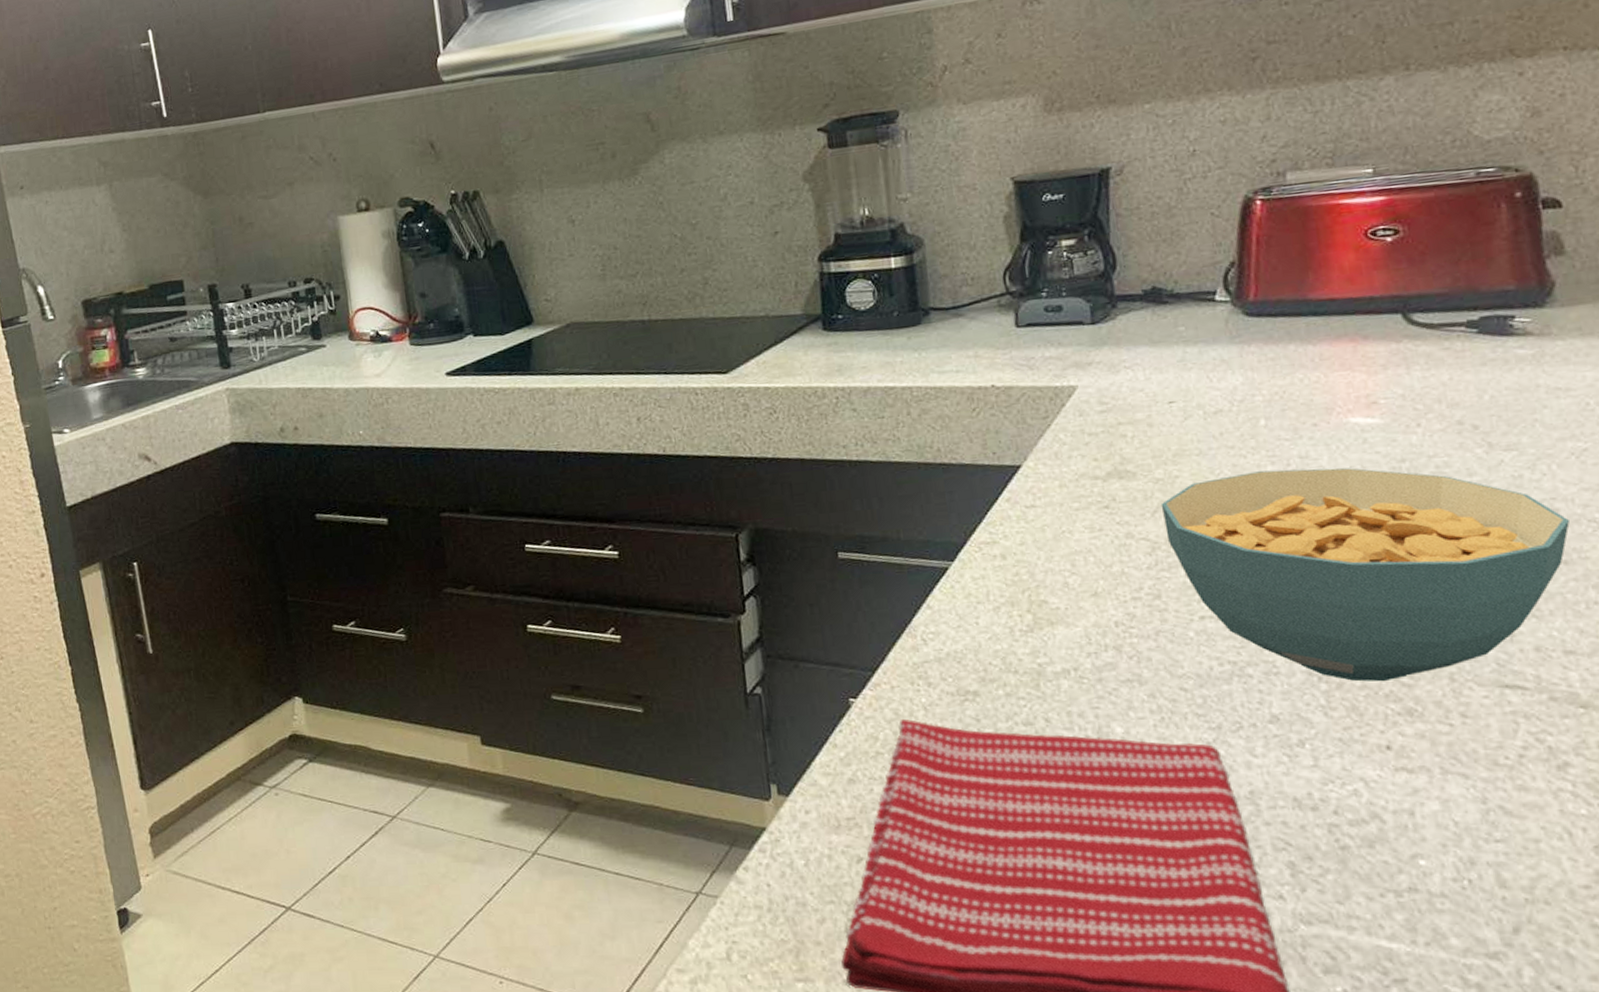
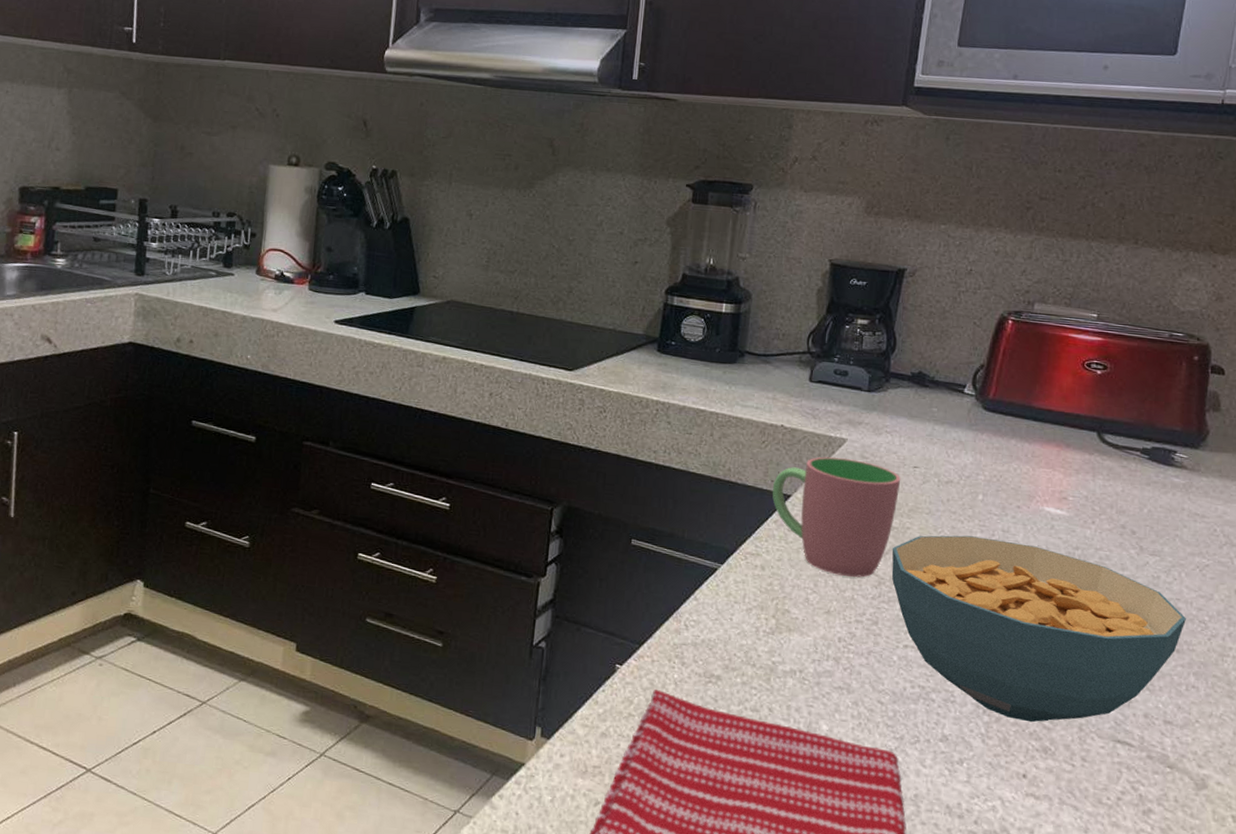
cup: none [995,408,1157,549] -> present [772,457,901,578]

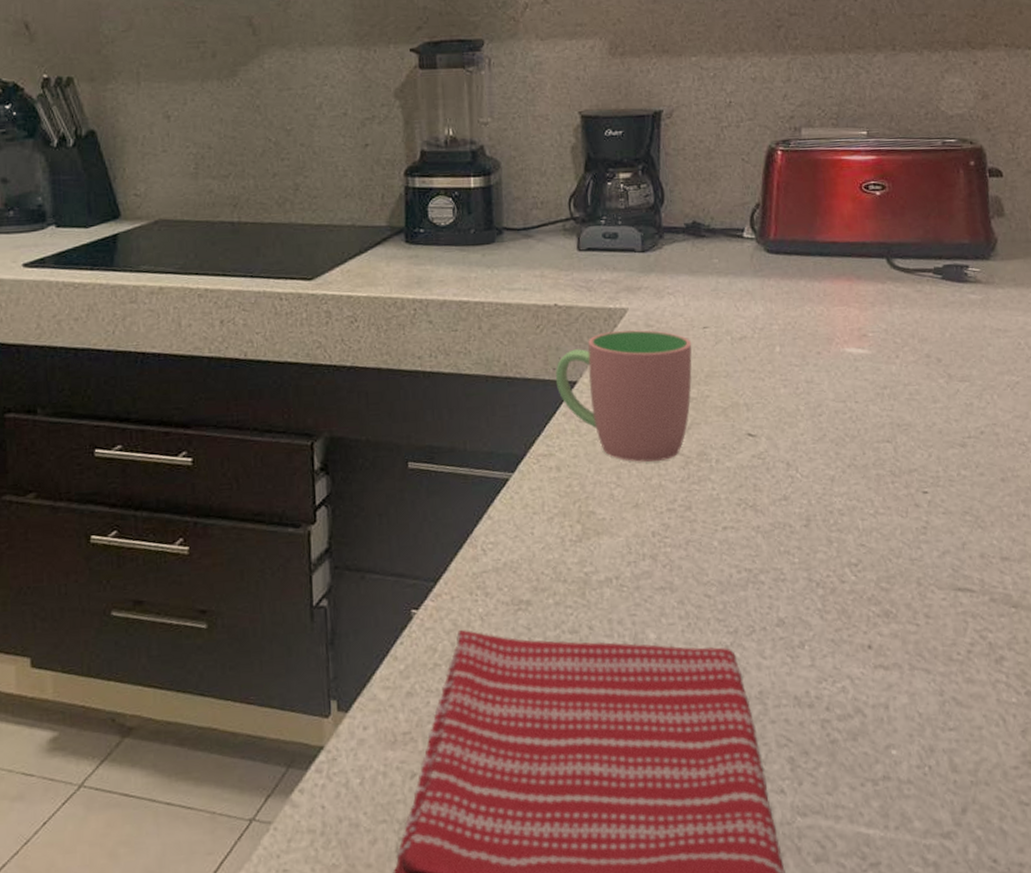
cereal bowl: present [891,535,1186,723] -> none [694,392,1006,587]

